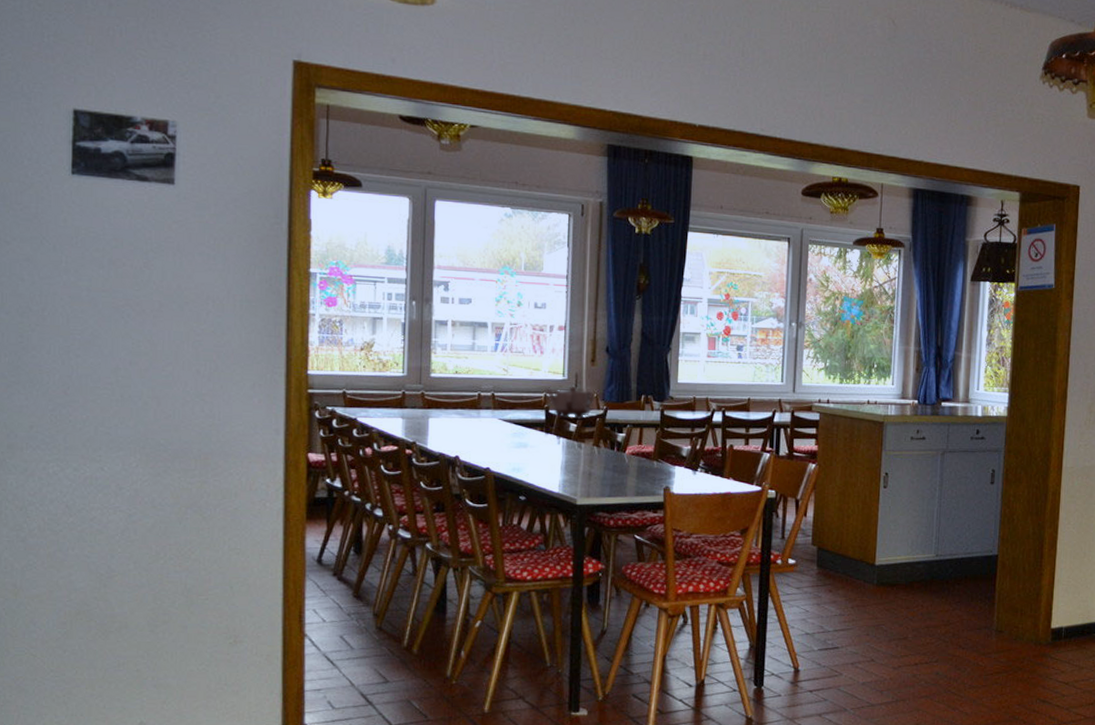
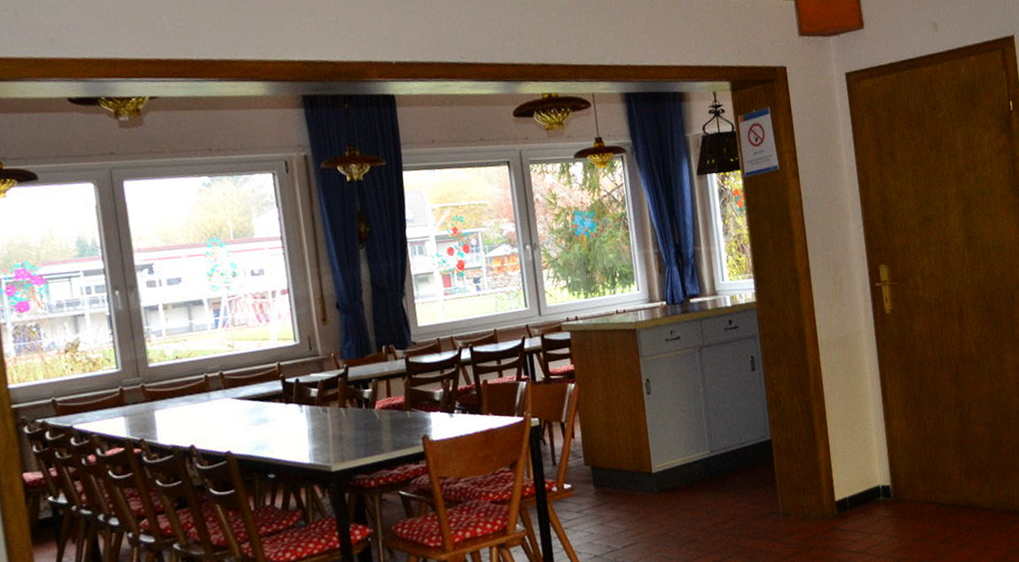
teapot: present [544,386,595,420] -> none [276,349,333,386]

